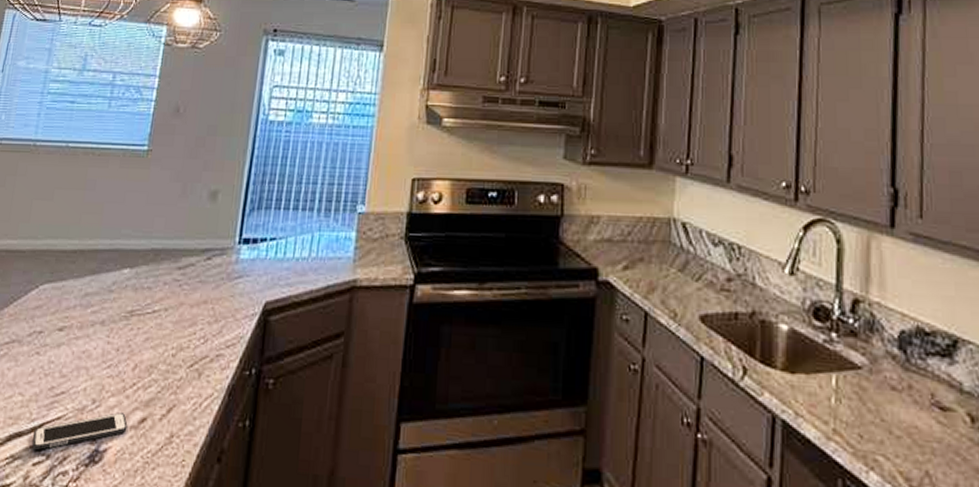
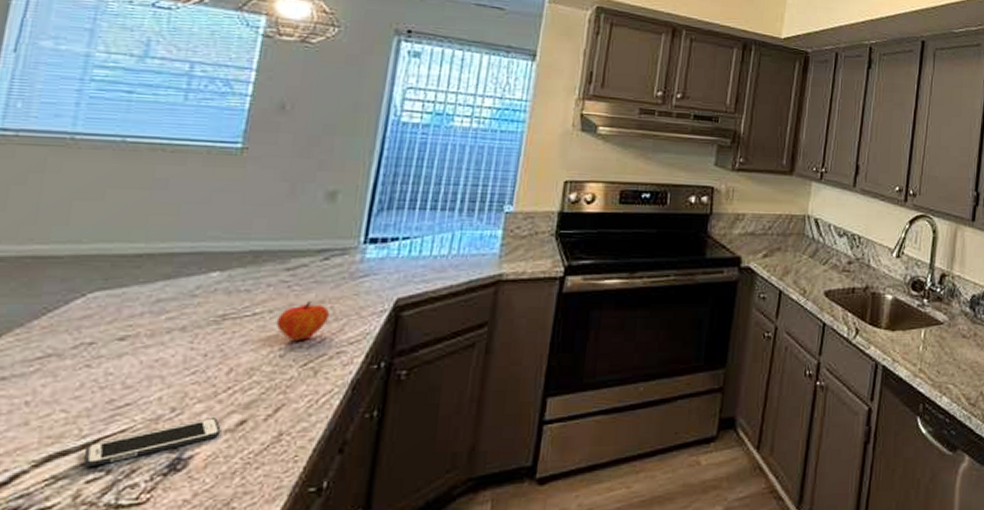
fruit: none [170,299,212,342] -> present [276,300,331,342]

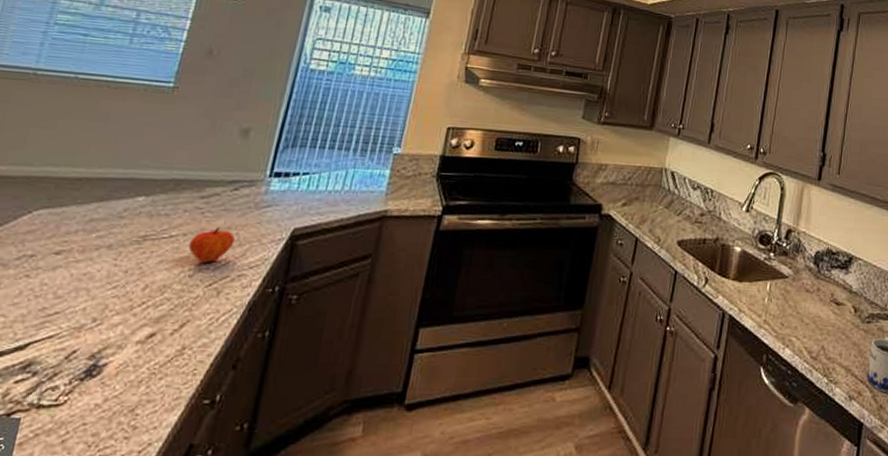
cell phone: present [84,418,221,468] -> none [15,329,134,369]

